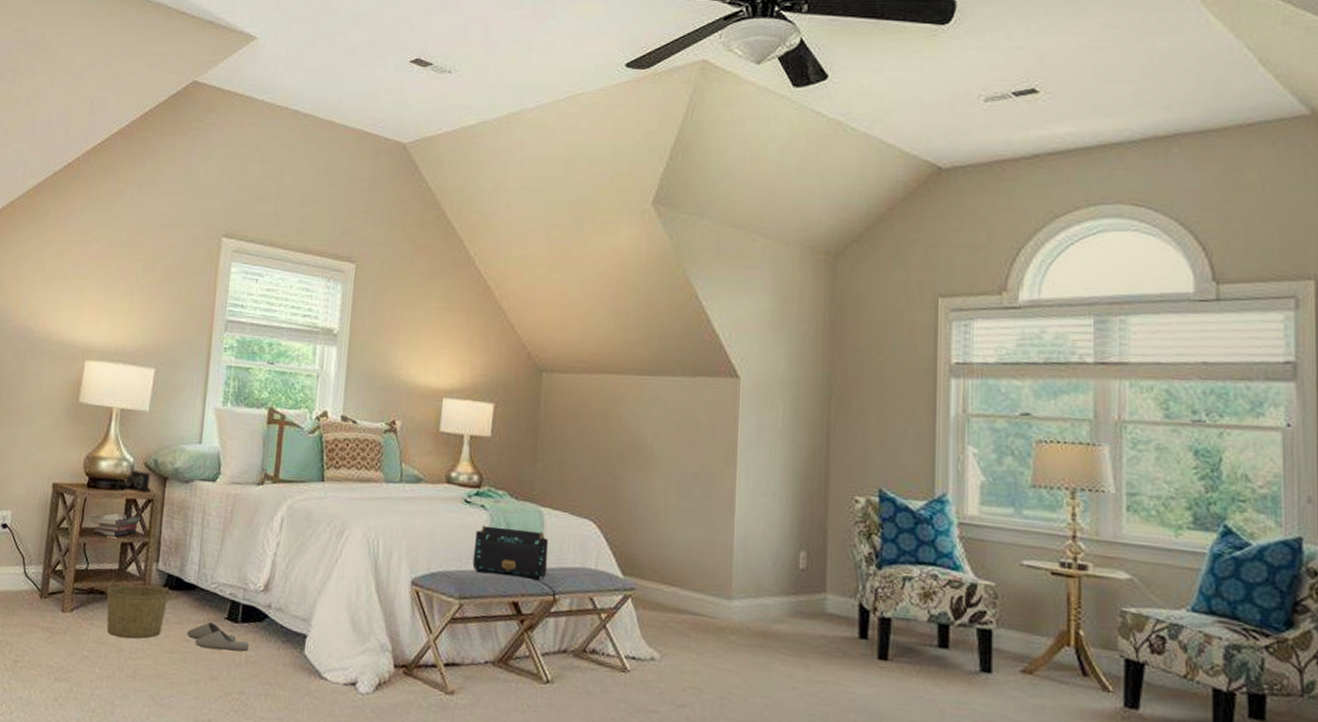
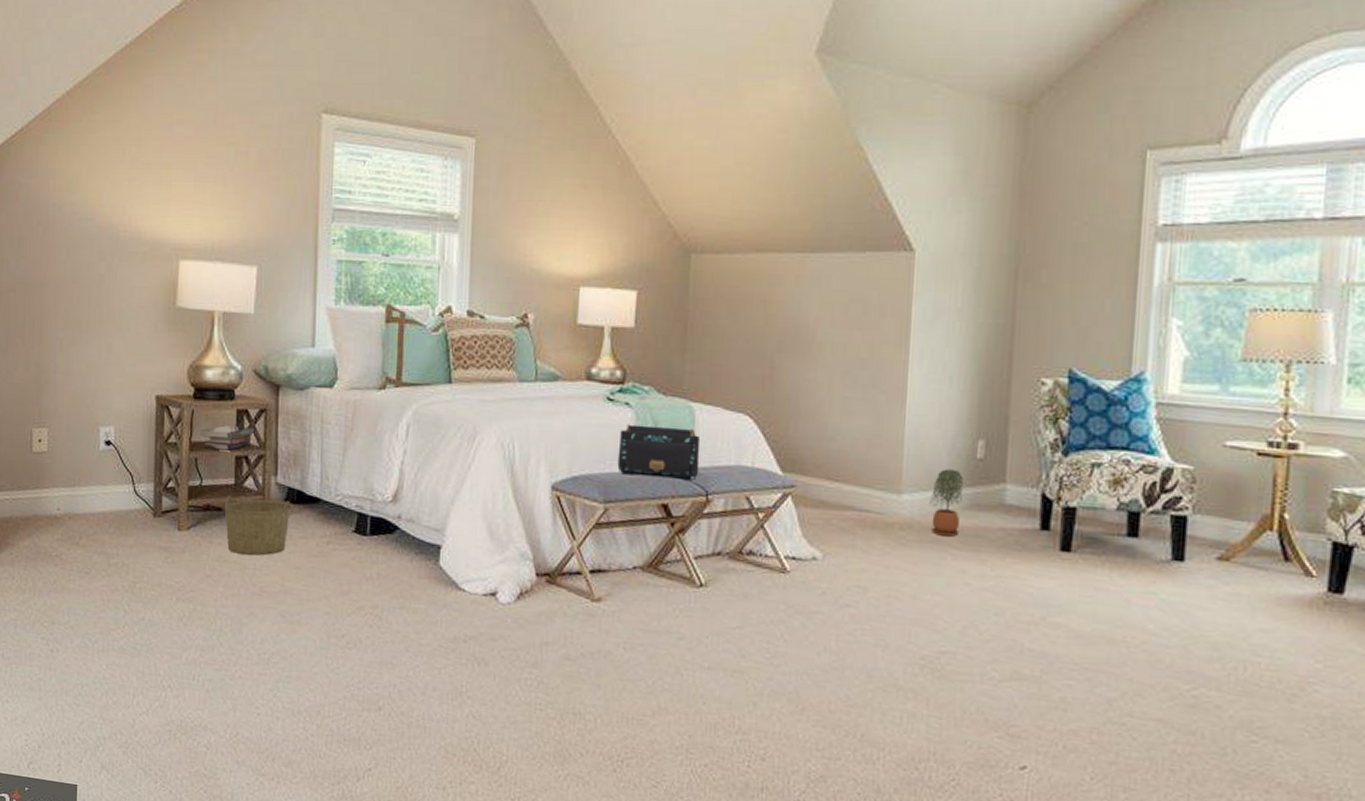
alarm clock: present [117,470,151,494] -> none [226,378,263,403]
slippers: present [187,621,250,651] -> none [313,535,381,565]
potted plant: none [757,577,788,643] -> present [929,468,963,537]

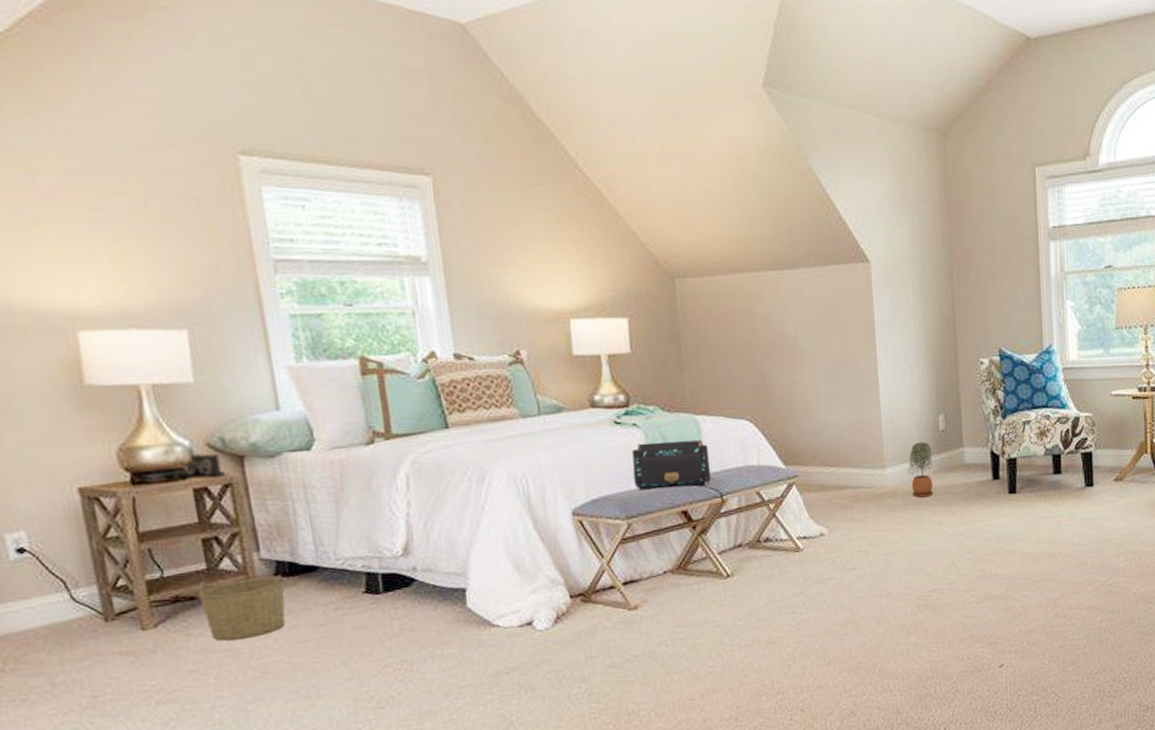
books: present [200,425,254,451] -> none [148,505,220,537]
alarm clock: none [226,378,263,403] -> present [174,453,225,480]

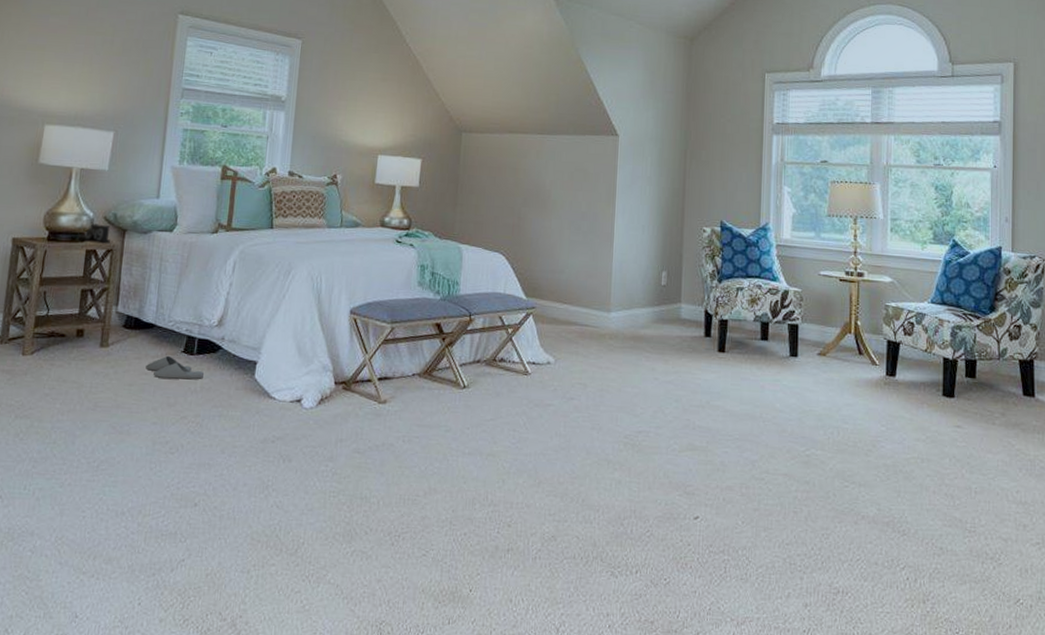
basket: present [198,575,286,641] -> none [67,324,129,375]
slippers: none [319,599,401,627] -> present [145,355,205,380]
handbag: present [632,439,712,491] -> none [402,261,466,304]
potted plant: present [908,442,934,498] -> none [630,293,653,344]

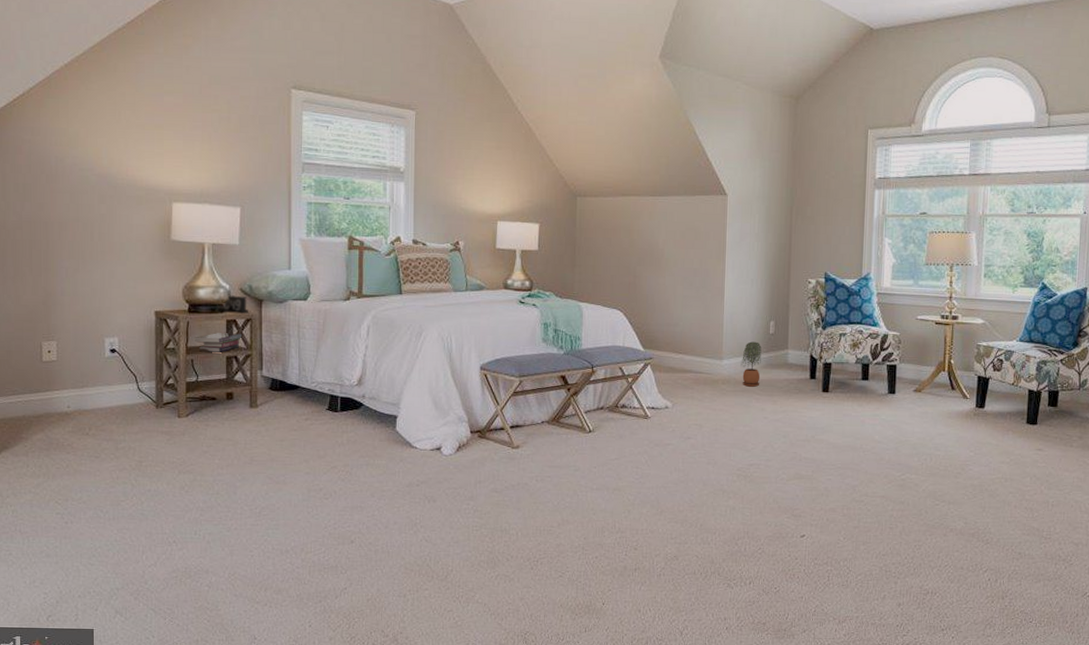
books: none [50,263,100,285] -> present [195,333,241,352]
slippers: present [145,355,205,380] -> none [294,413,350,434]
potted plant: none [630,293,653,344] -> present [740,341,762,387]

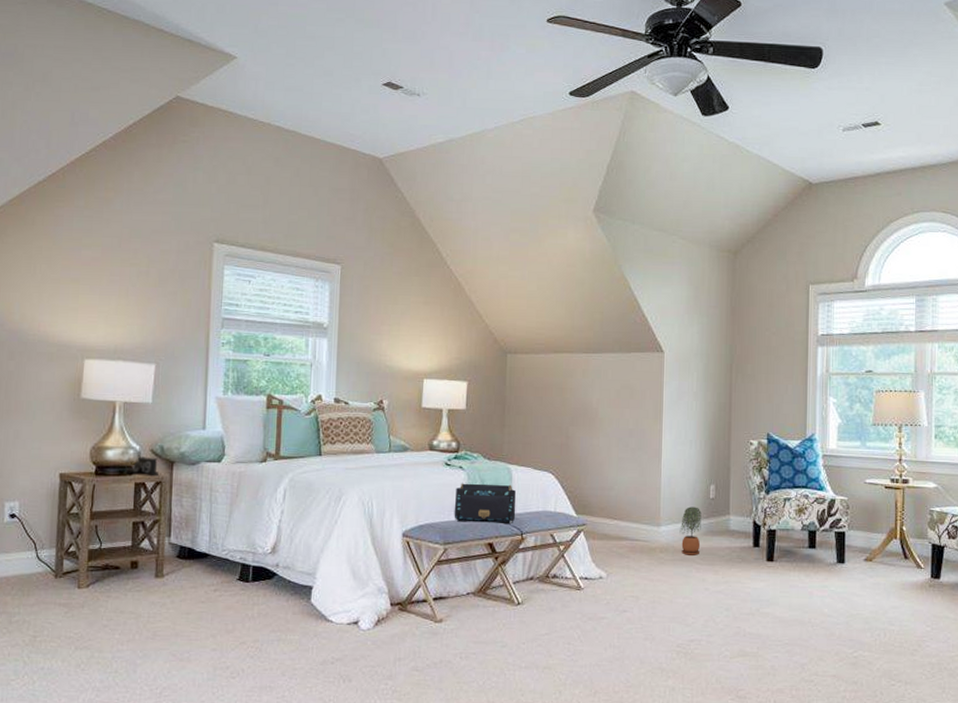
books: present [195,333,241,352] -> none [100,497,150,518]
handbag: none [528,320,587,357] -> present [454,483,516,523]

